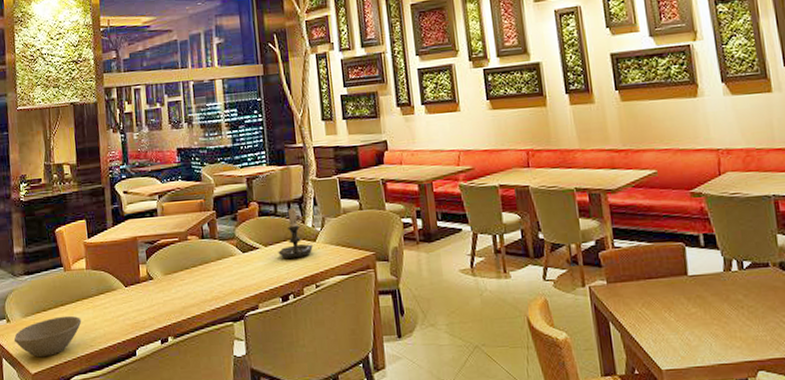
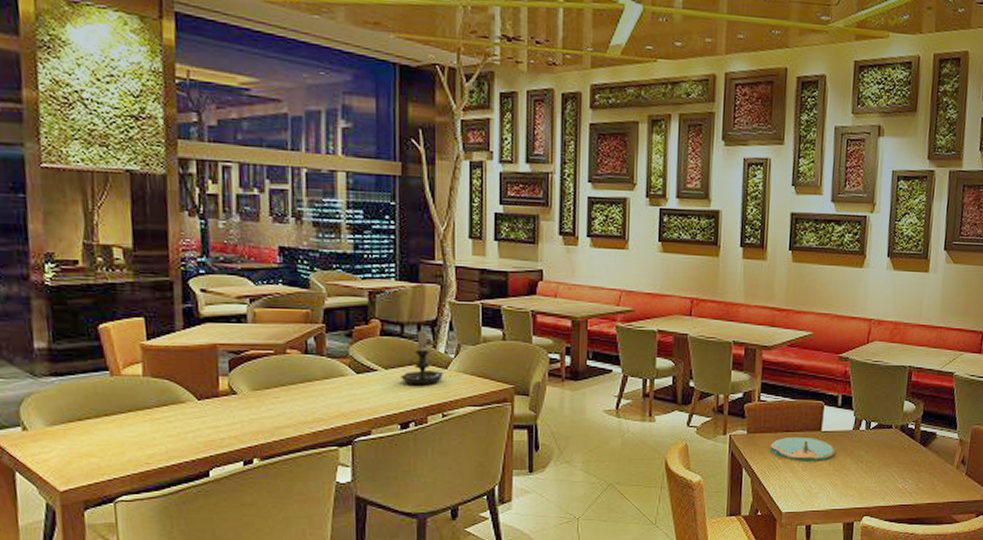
bowl: present [13,315,82,358] -> none [32,427,135,473]
plate: none [634,283,710,311] -> present [769,436,836,462]

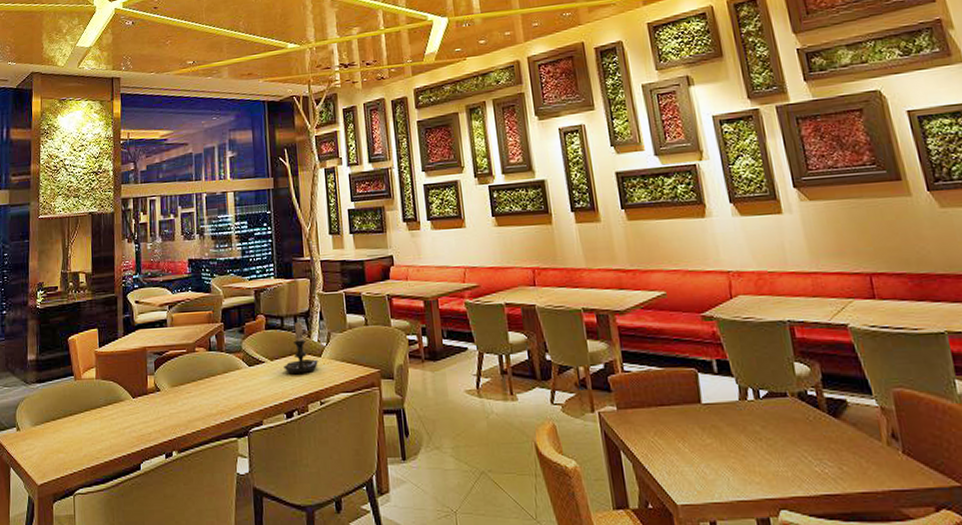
plate: present [769,436,836,462] -> none [645,411,725,441]

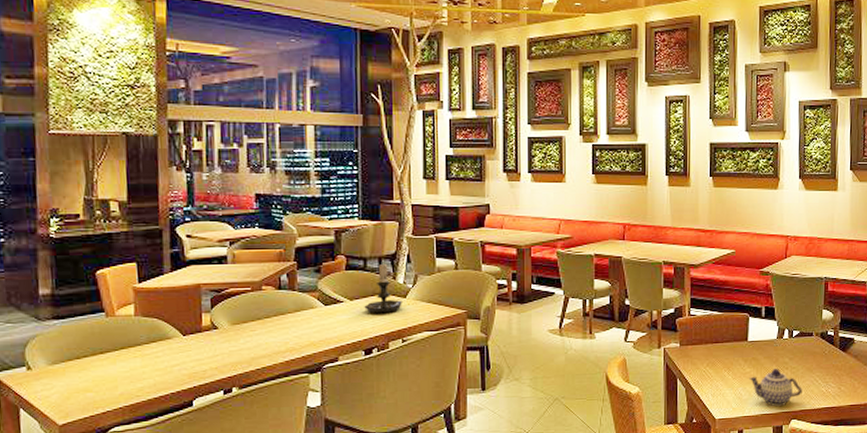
teapot: none [712,440,788,492] -> present [749,369,802,407]

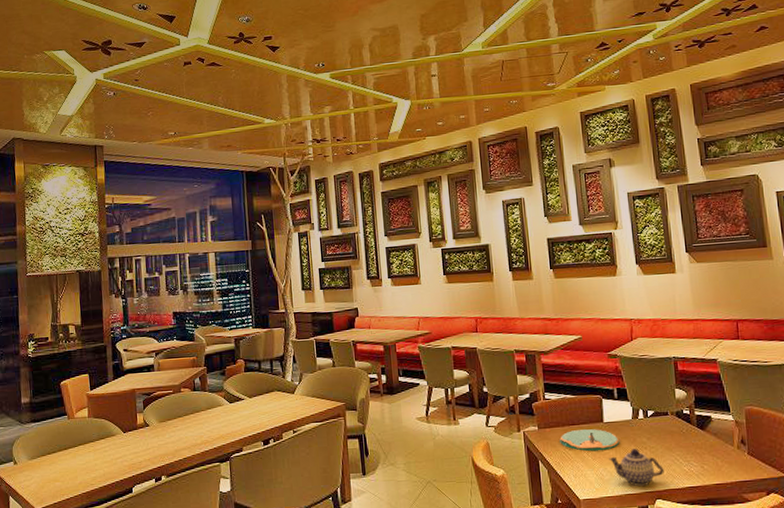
candle holder: present [364,262,402,314] -> none [261,363,291,409]
plate: none [701,347,762,371] -> present [560,428,620,452]

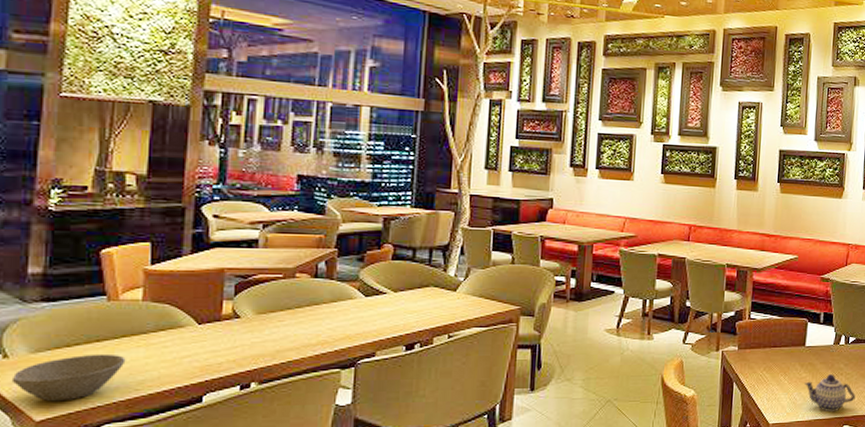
bowl: none [20,458,83,495] -> present [11,353,126,402]
plate: present [560,428,620,452] -> none [758,351,818,375]

